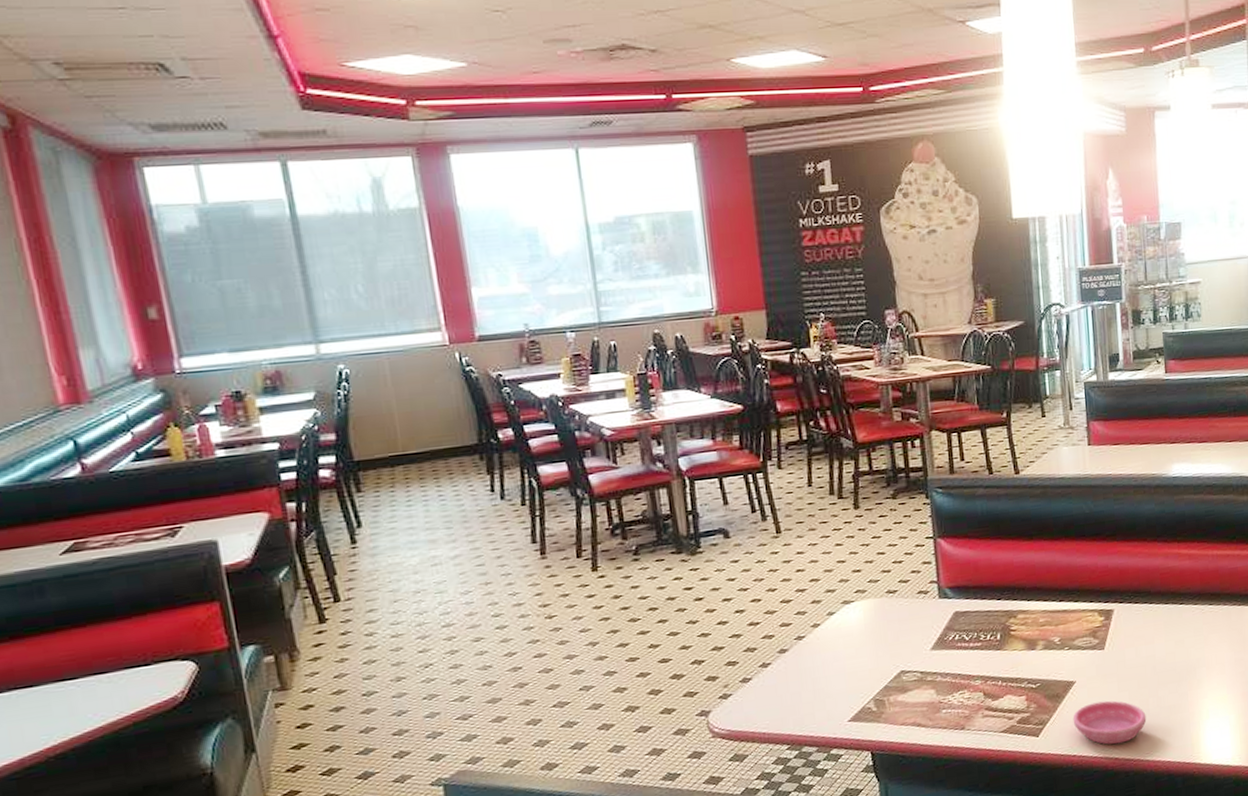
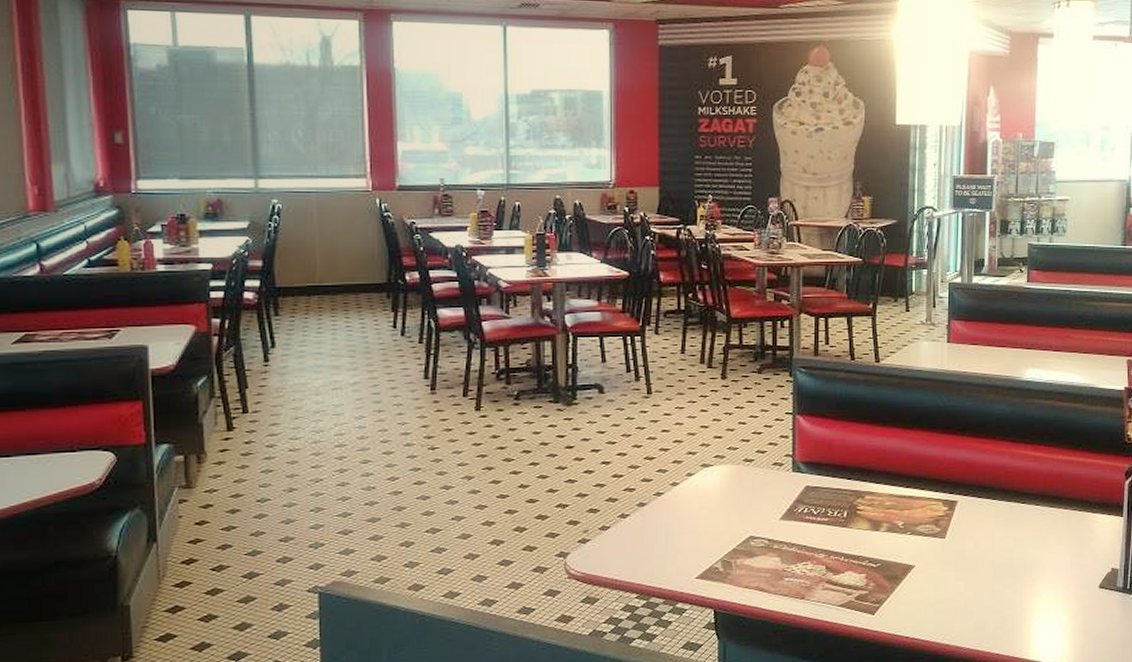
saucer: present [1072,700,1147,745] -> none [908,588,980,631]

